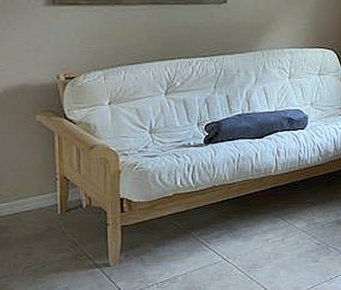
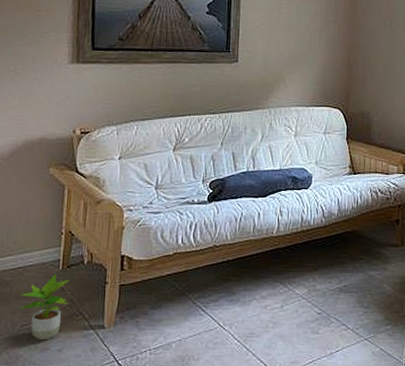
potted plant: none [19,217,71,280] -> present [18,273,70,341]

